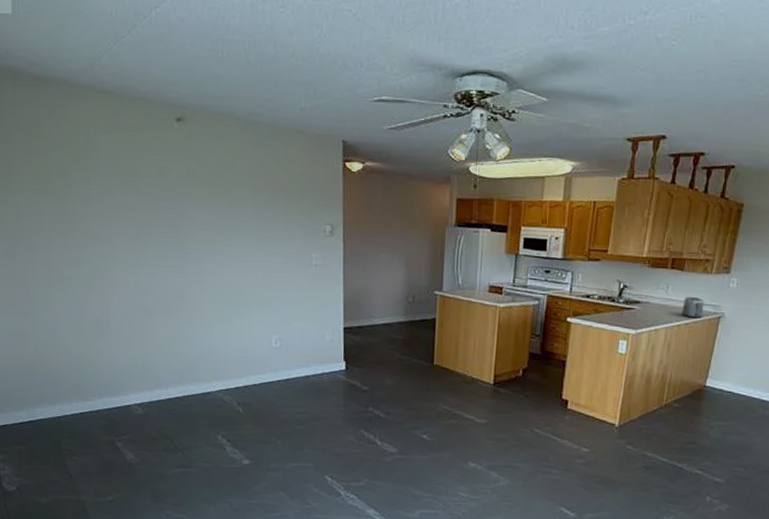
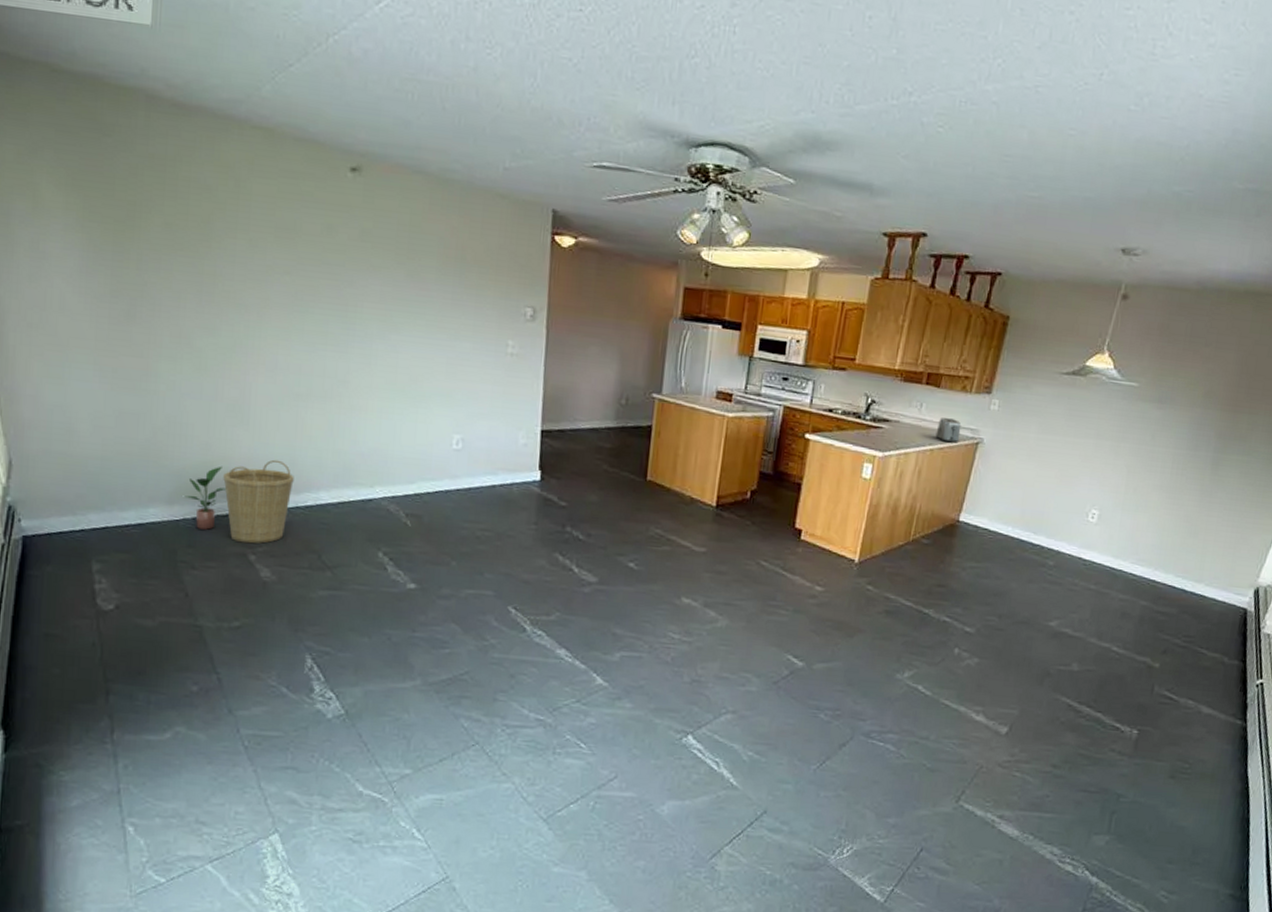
potted plant: none [63,371,95,423] -> present [184,466,226,530]
basket: none [92,364,148,433] -> present [223,459,294,544]

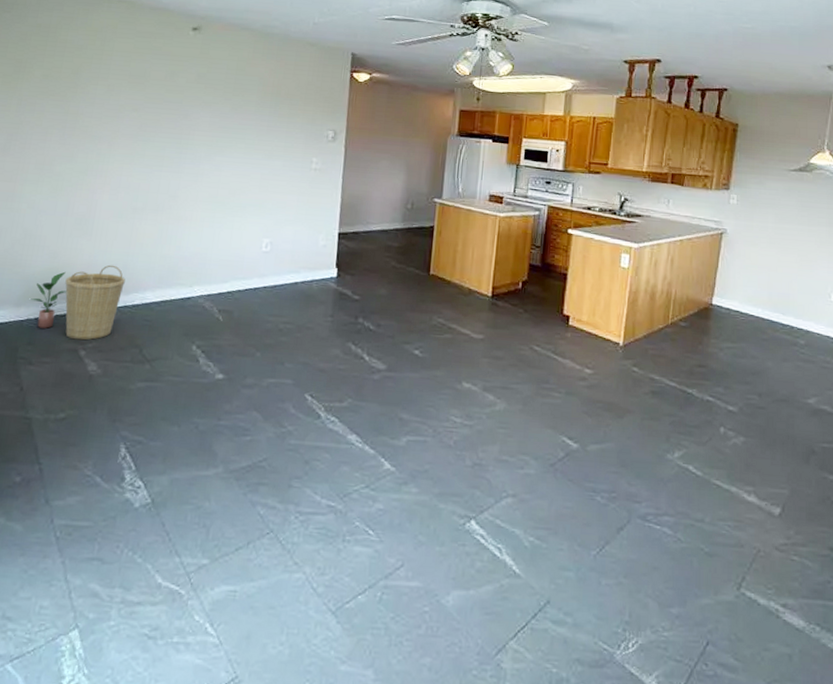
toaster: present [935,418,962,443] -> none [683,212,706,234]

